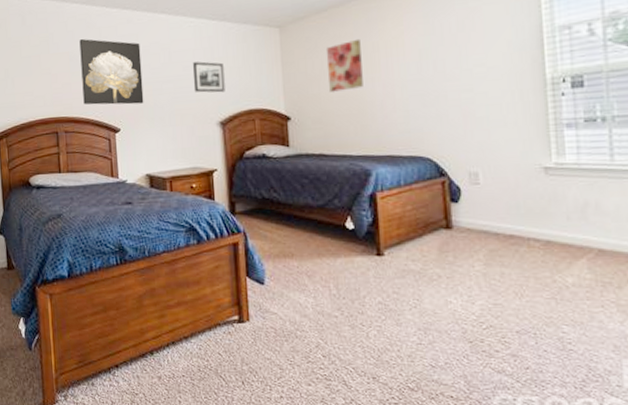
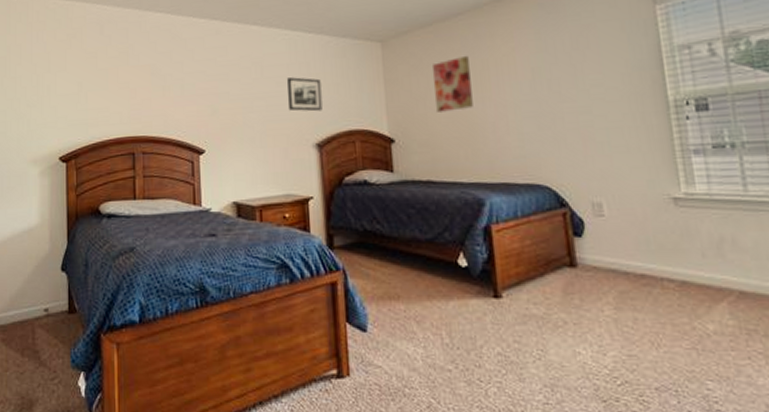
wall art: present [79,39,144,105] -> none [162,51,233,123]

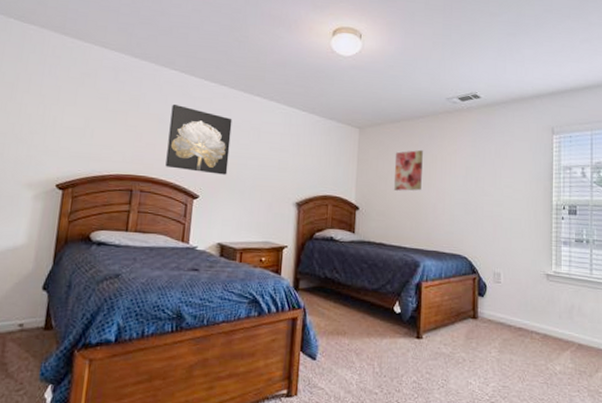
wall art: none [162,51,233,123] -> present [165,105,232,175]
picture frame: present [287,77,323,112] -> none [276,145,307,177]

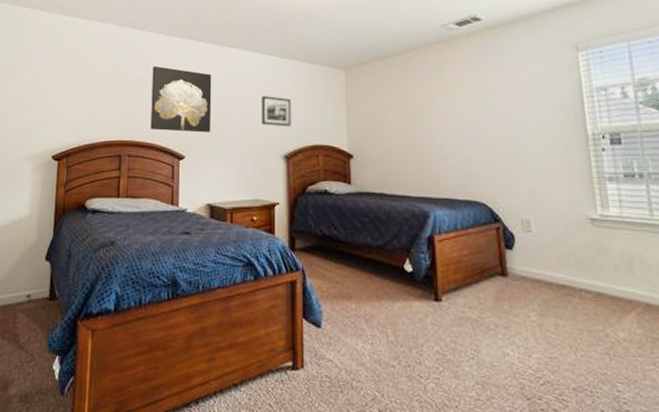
picture frame: none [276,145,307,177] -> present [261,96,291,127]
wall art: present [393,149,423,191] -> none [388,85,422,133]

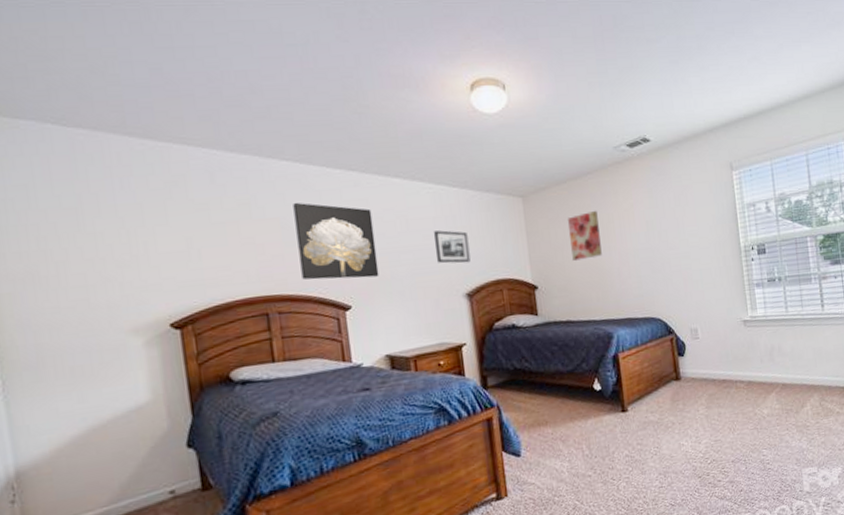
wall art: none [388,85,422,133] -> present [567,210,602,261]

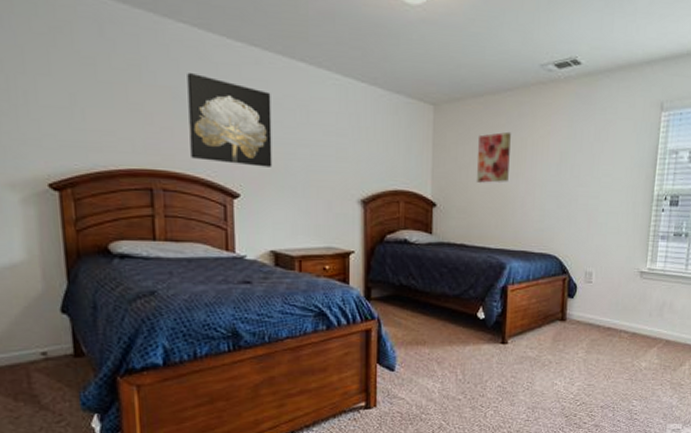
picture frame: present [434,230,471,264] -> none [334,128,370,168]

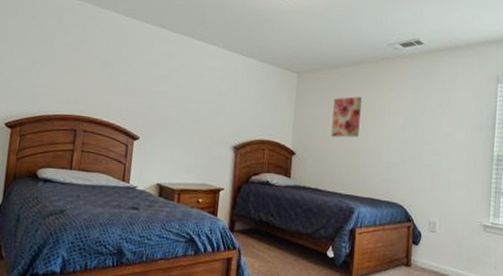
wall art: present [187,73,272,167] -> none [107,47,172,117]

